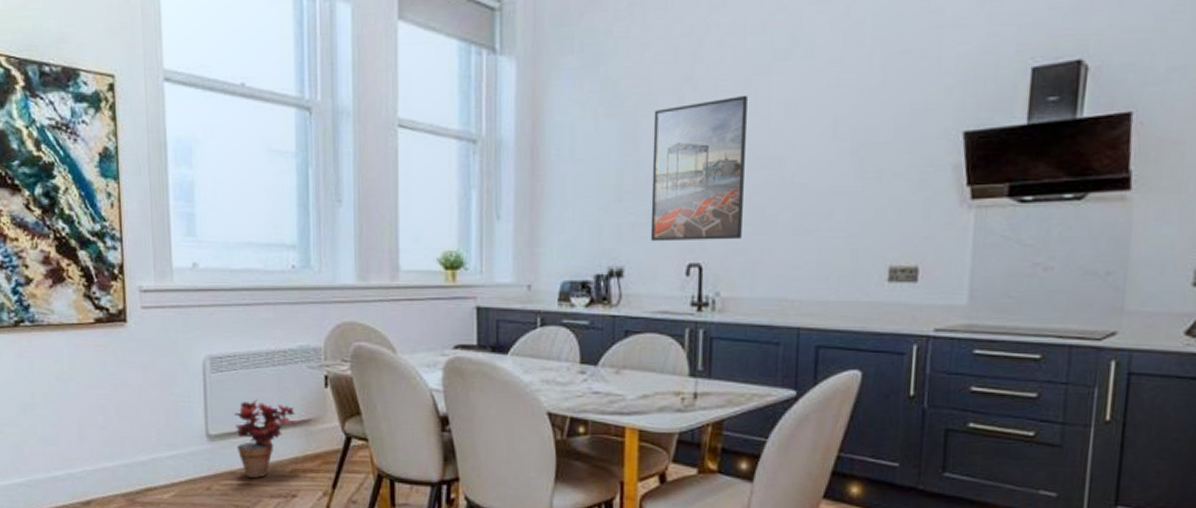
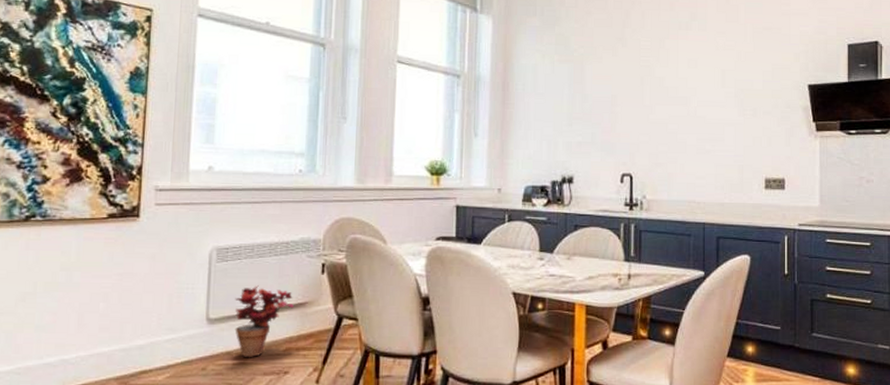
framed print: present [650,95,747,242] -> none [593,52,662,157]

